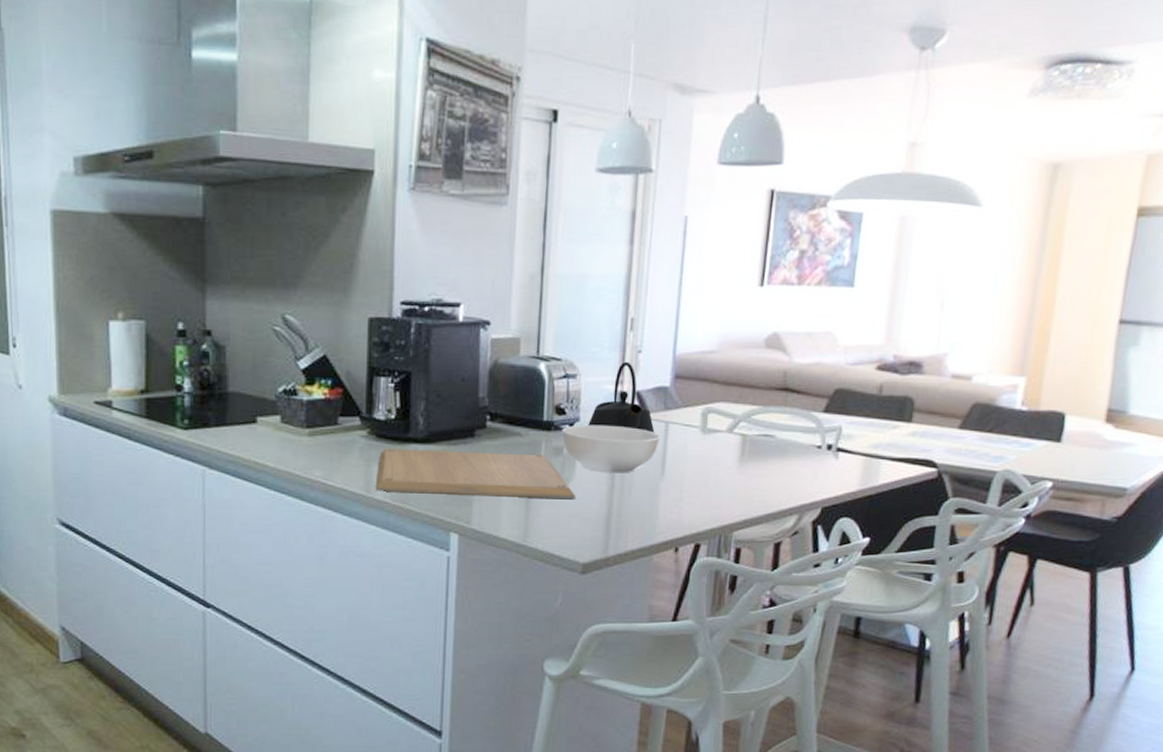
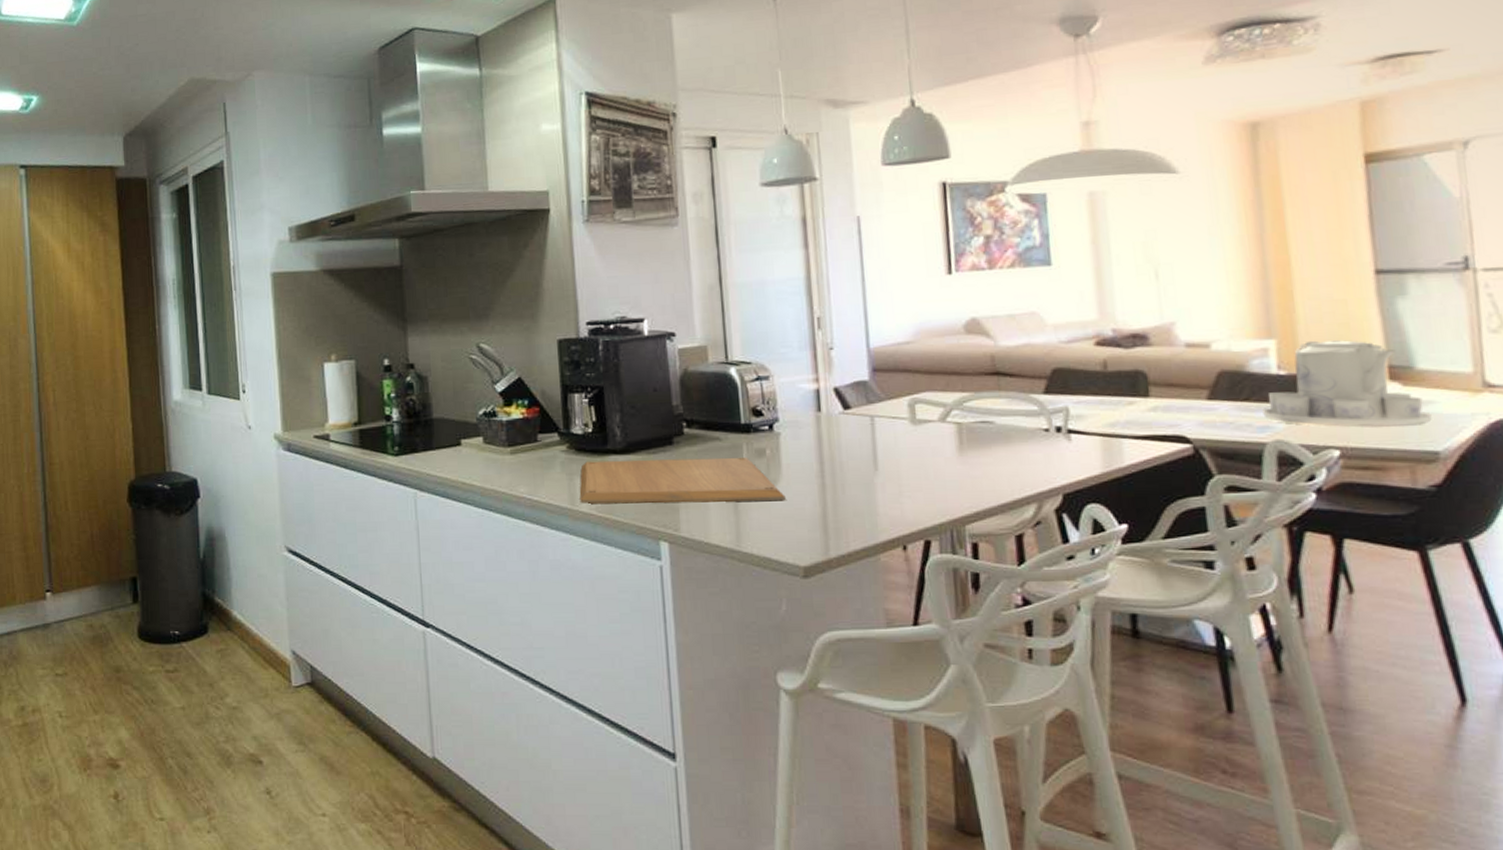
bowl: present [562,424,661,474] -> none [761,423,868,472]
kettle: present [588,361,655,433] -> none [788,359,860,428]
tea set: none [999,381,1130,464] -> present [1261,340,1432,428]

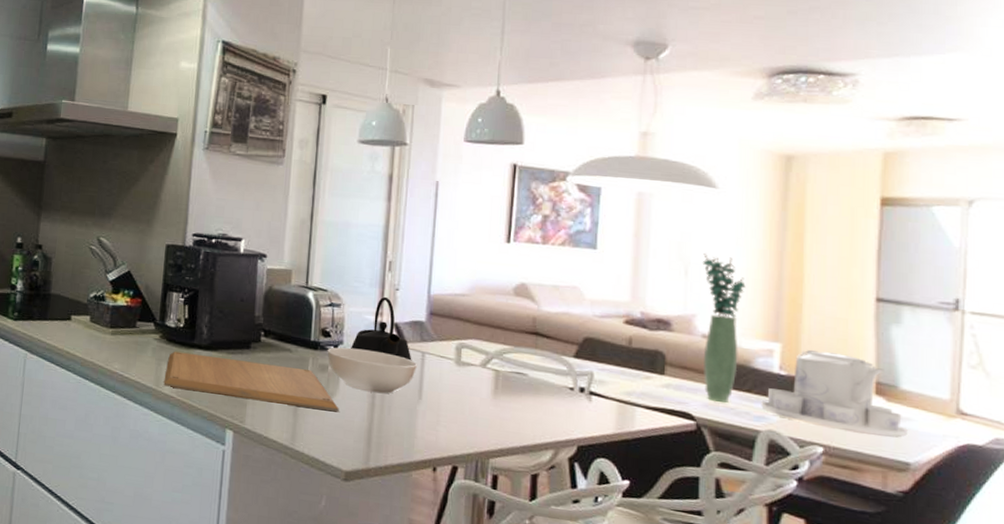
bowl: none [761,423,868,472] -> present [327,347,418,394]
kettle: none [788,359,860,428] -> present [351,296,412,361]
vase: none [1173,250,1231,418] -> present [702,253,746,403]

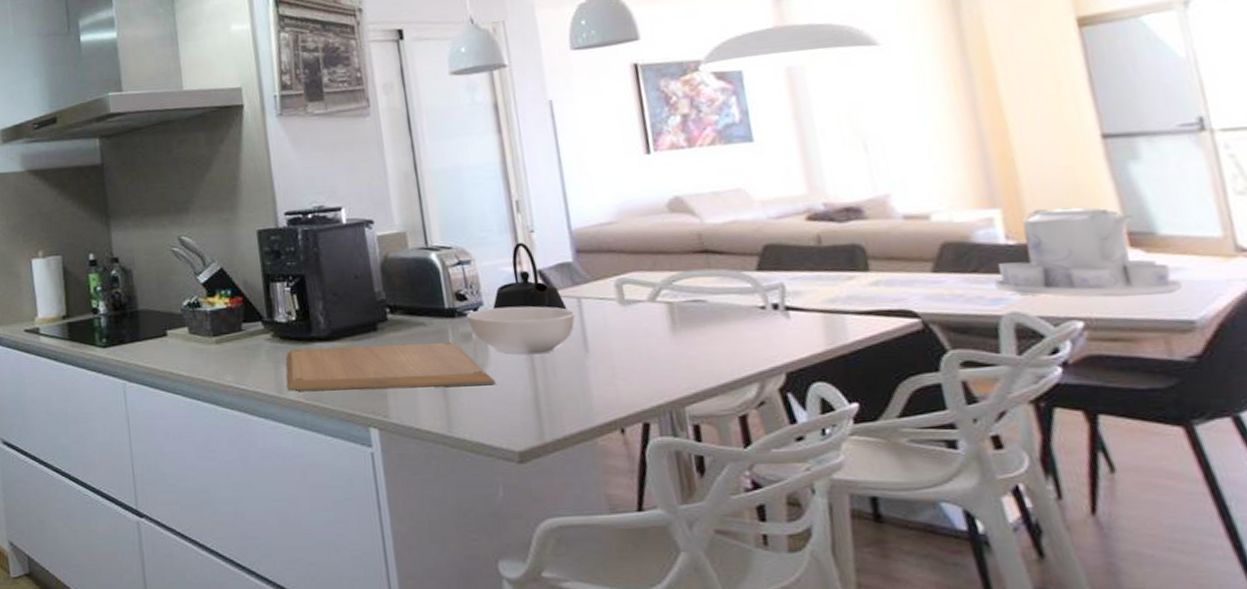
vase: present [702,253,746,403] -> none [881,120,957,291]

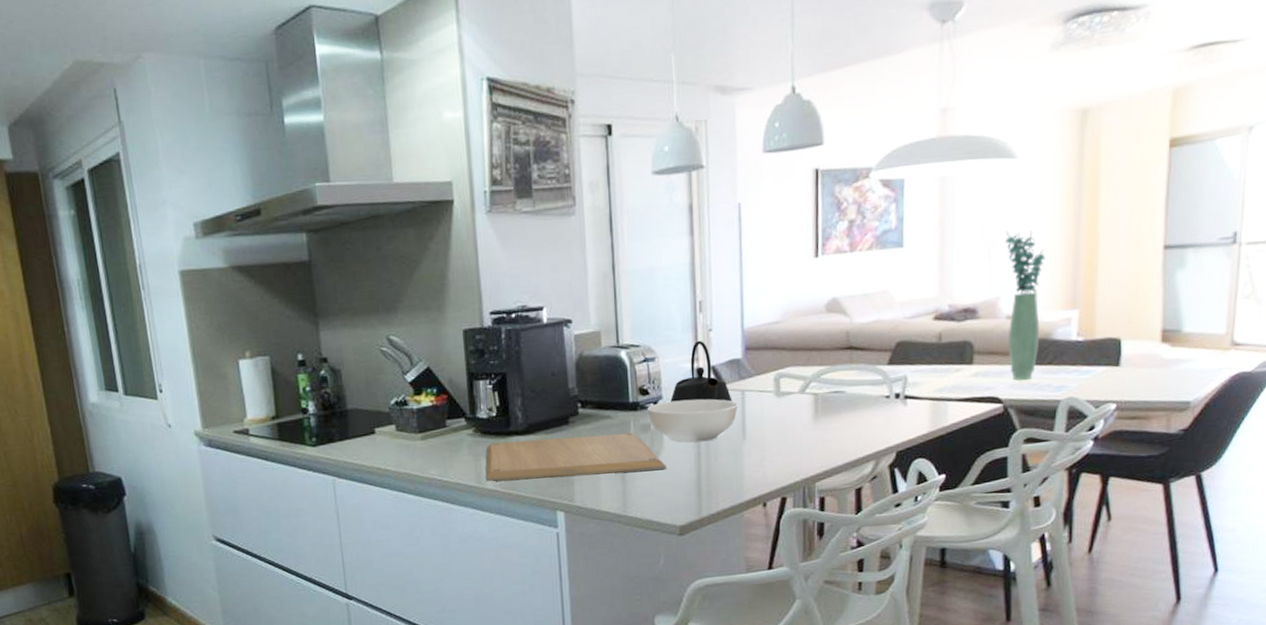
vase: none [881,120,957,291] -> present [1005,230,1046,381]
tea set: present [992,207,1183,297] -> none [1060,308,1189,384]

